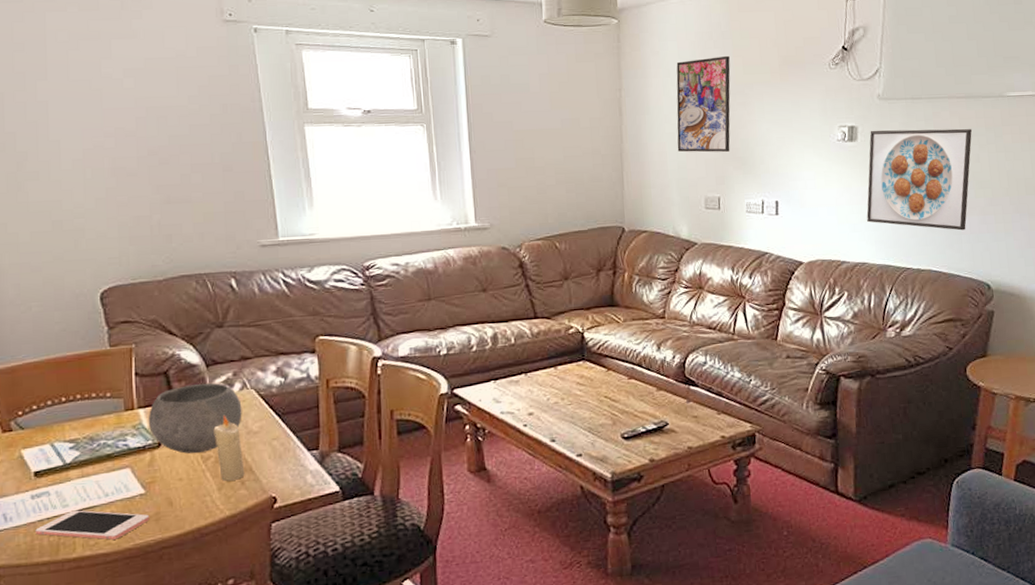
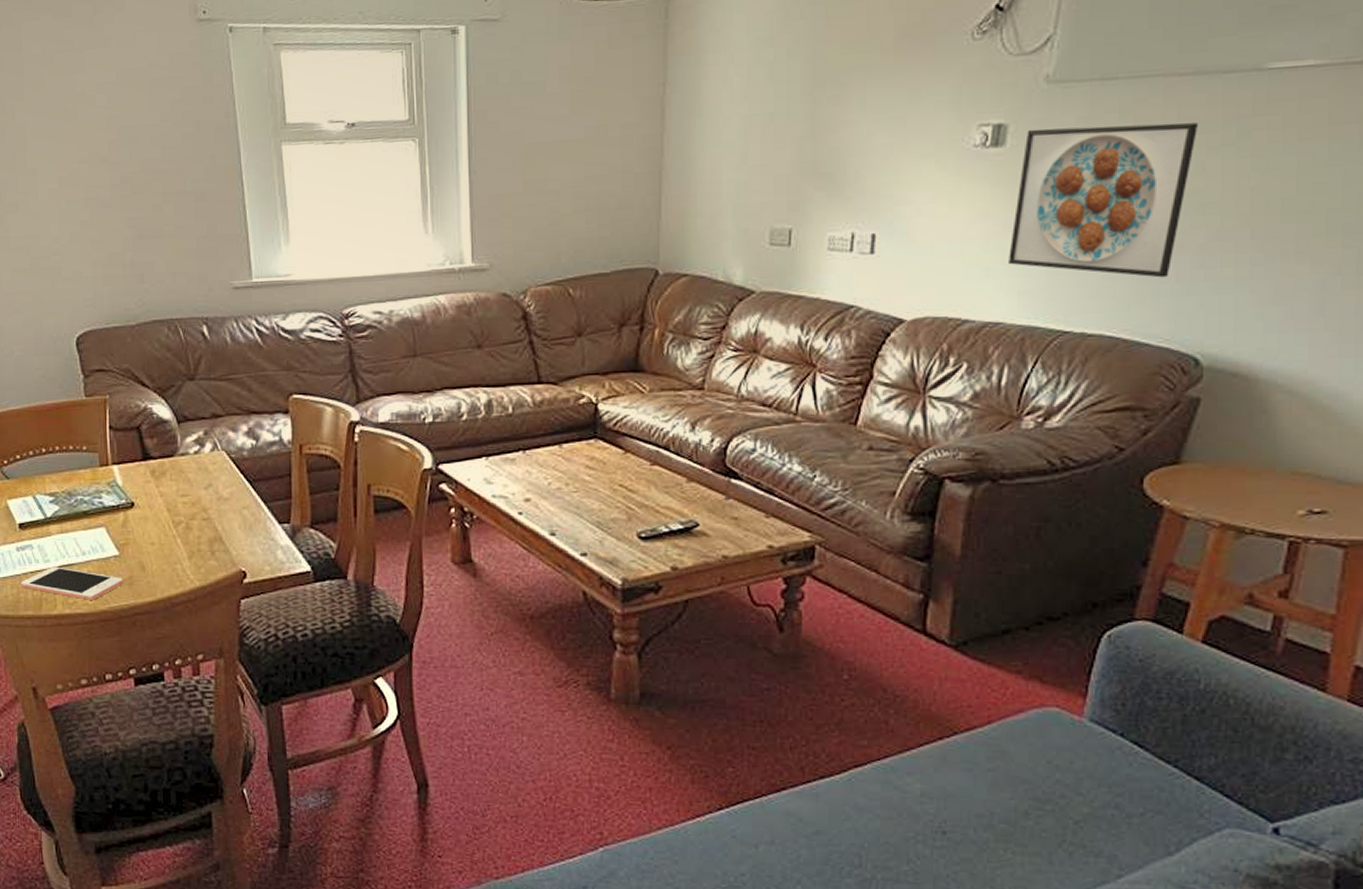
bowl: present [148,382,242,454] -> none [121,441,213,518]
candle: present [213,415,245,481] -> none [184,478,215,549]
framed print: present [676,55,730,153] -> none [737,28,821,168]

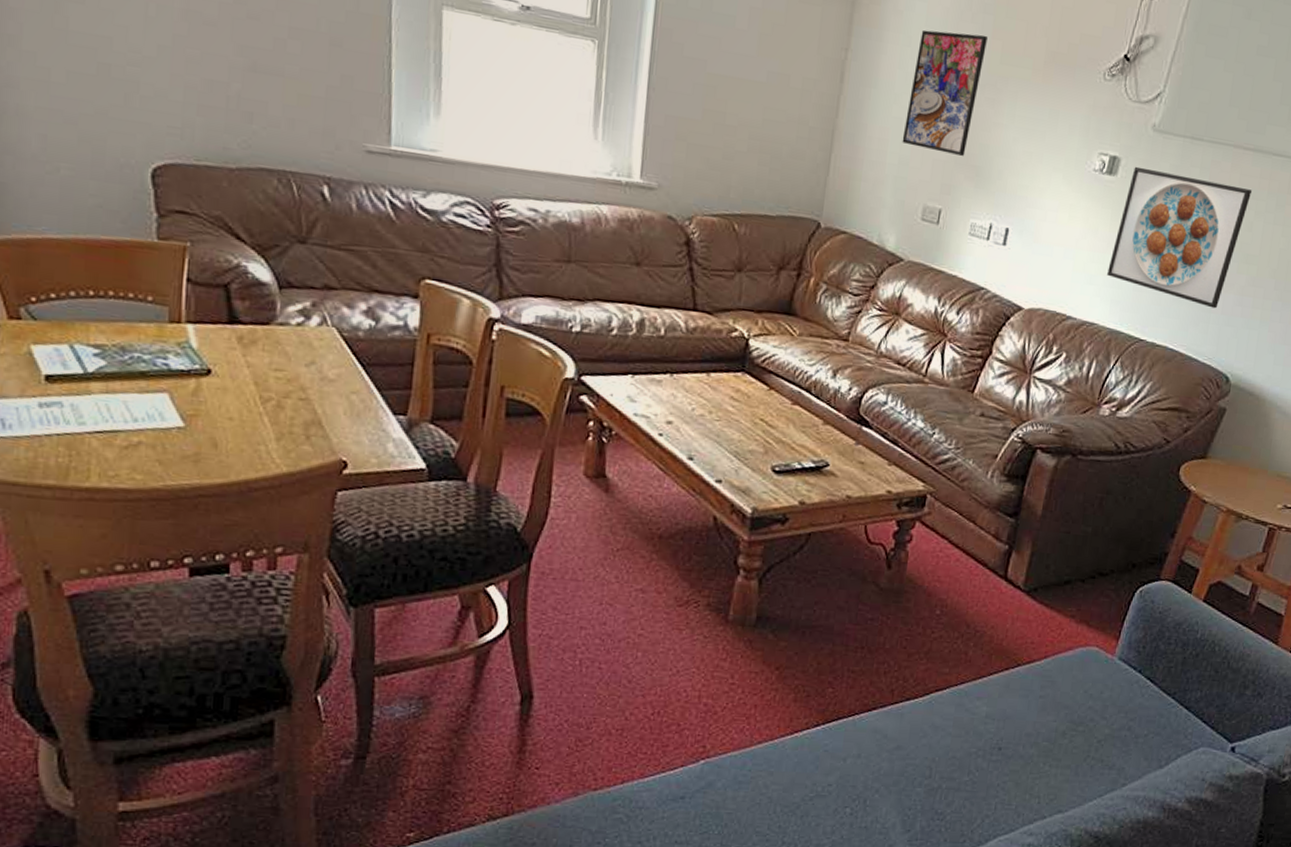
cell phone: present [21,566,124,600] -> none [40,430,187,475]
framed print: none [737,28,821,168] -> present [902,29,987,156]

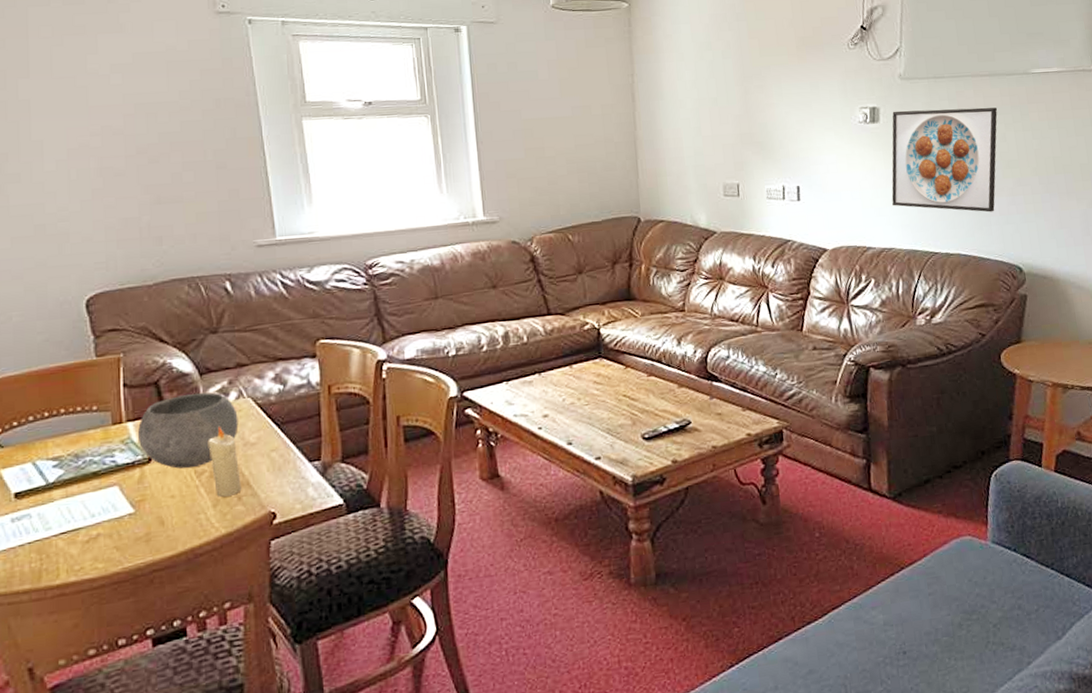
bowl: none [197,306,318,392] -> present [137,392,239,469]
candle: none [278,352,312,433] -> present [208,427,242,497]
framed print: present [902,29,987,156] -> none [690,37,748,138]

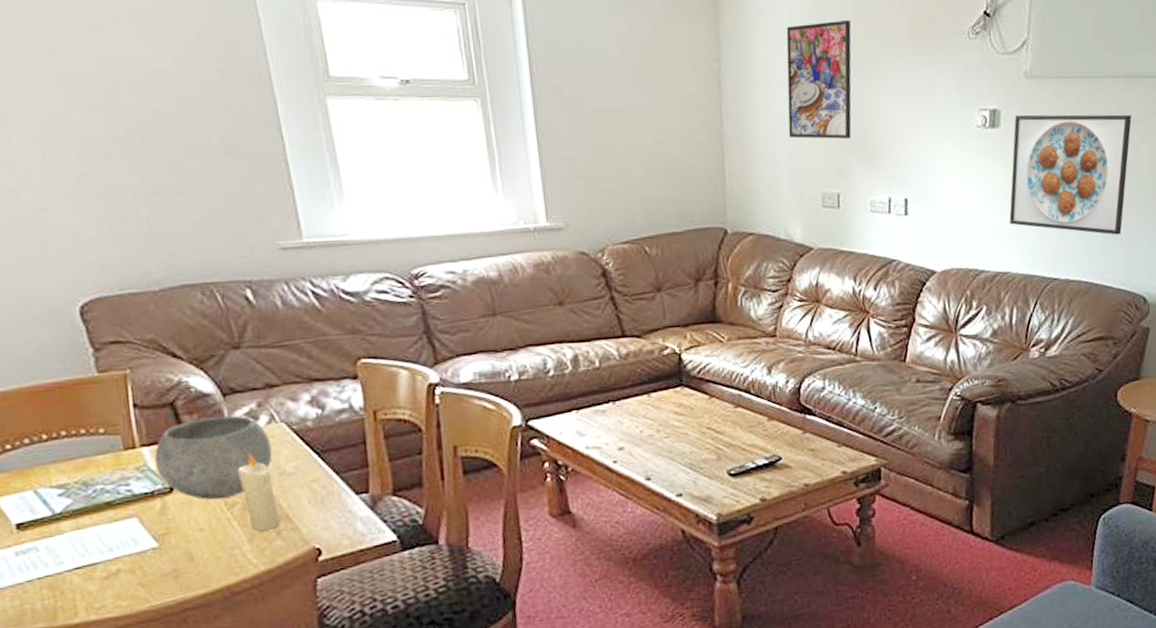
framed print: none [690,37,748,138] -> present [786,19,852,139]

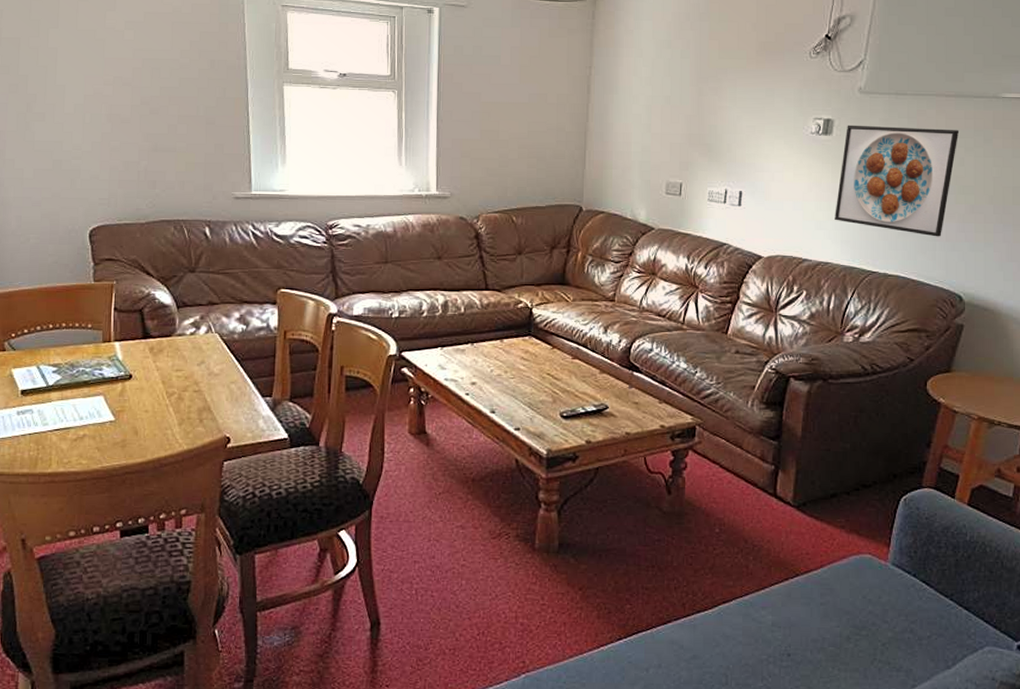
bowl: present [154,415,272,500] -> none [122,323,206,389]
candle: present [237,454,280,531] -> none [179,356,204,417]
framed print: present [786,19,852,139] -> none [643,38,705,137]

